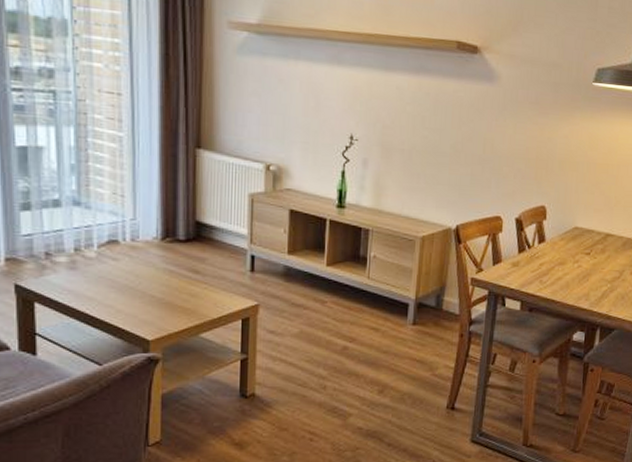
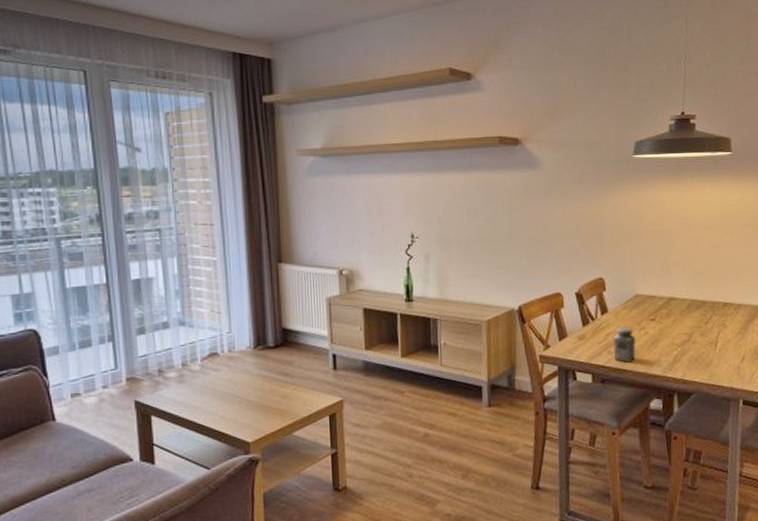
salt shaker: none [544,259,568,293] -> present [613,327,636,363]

